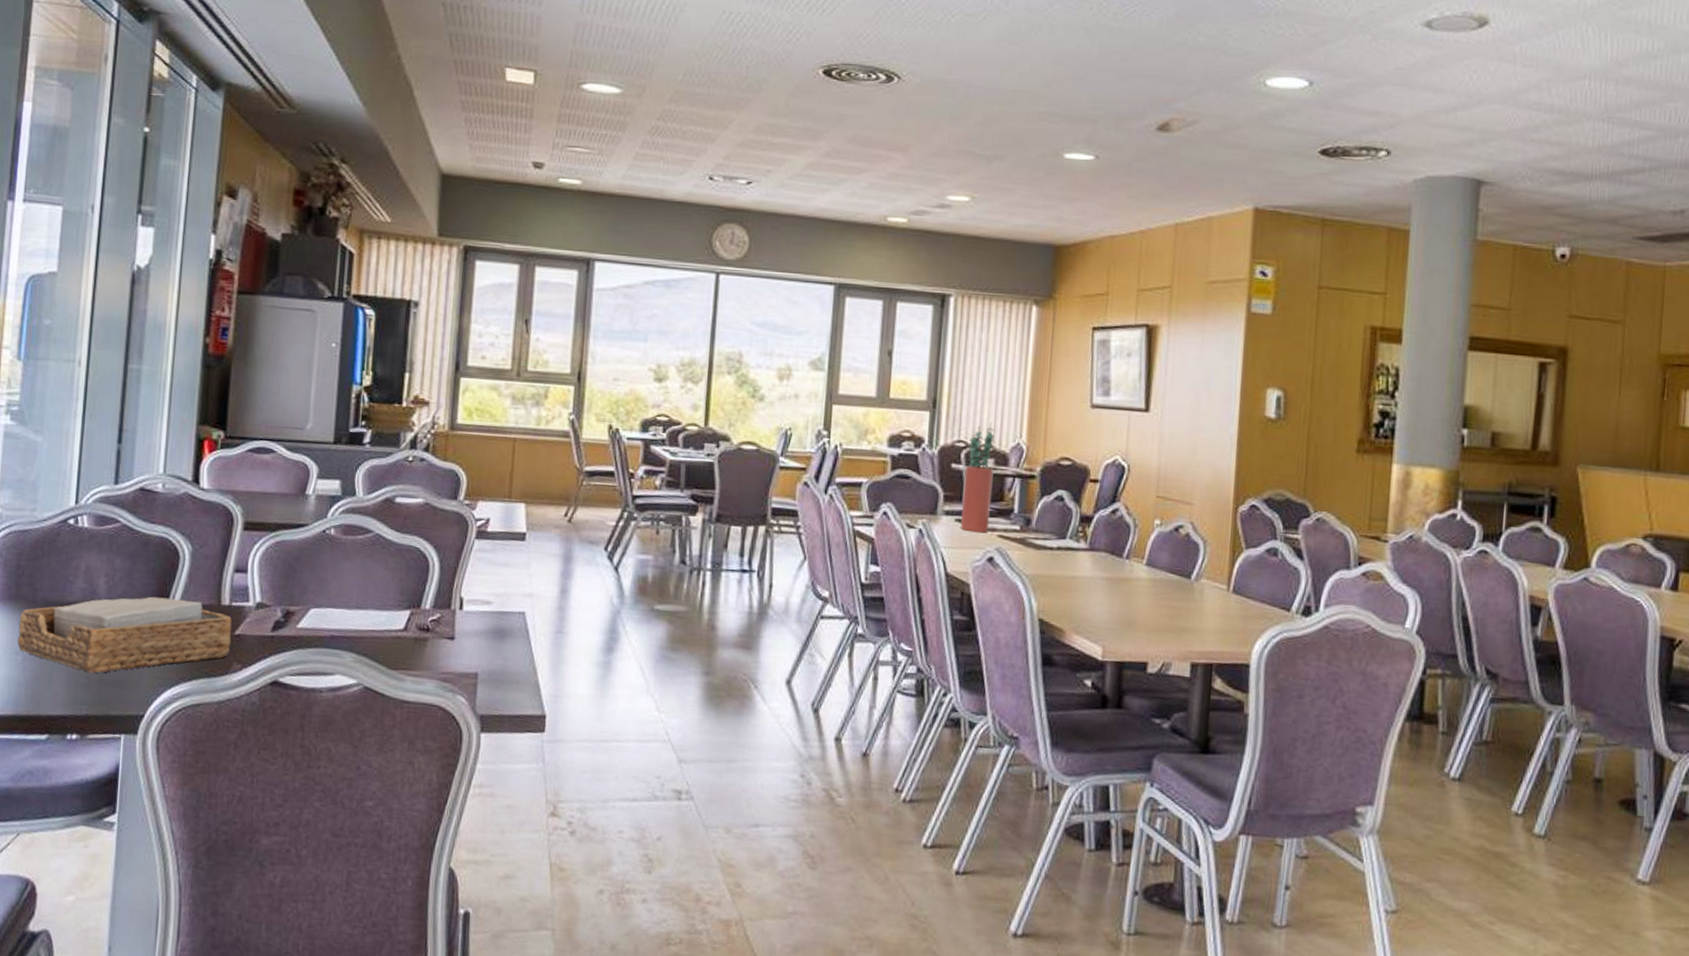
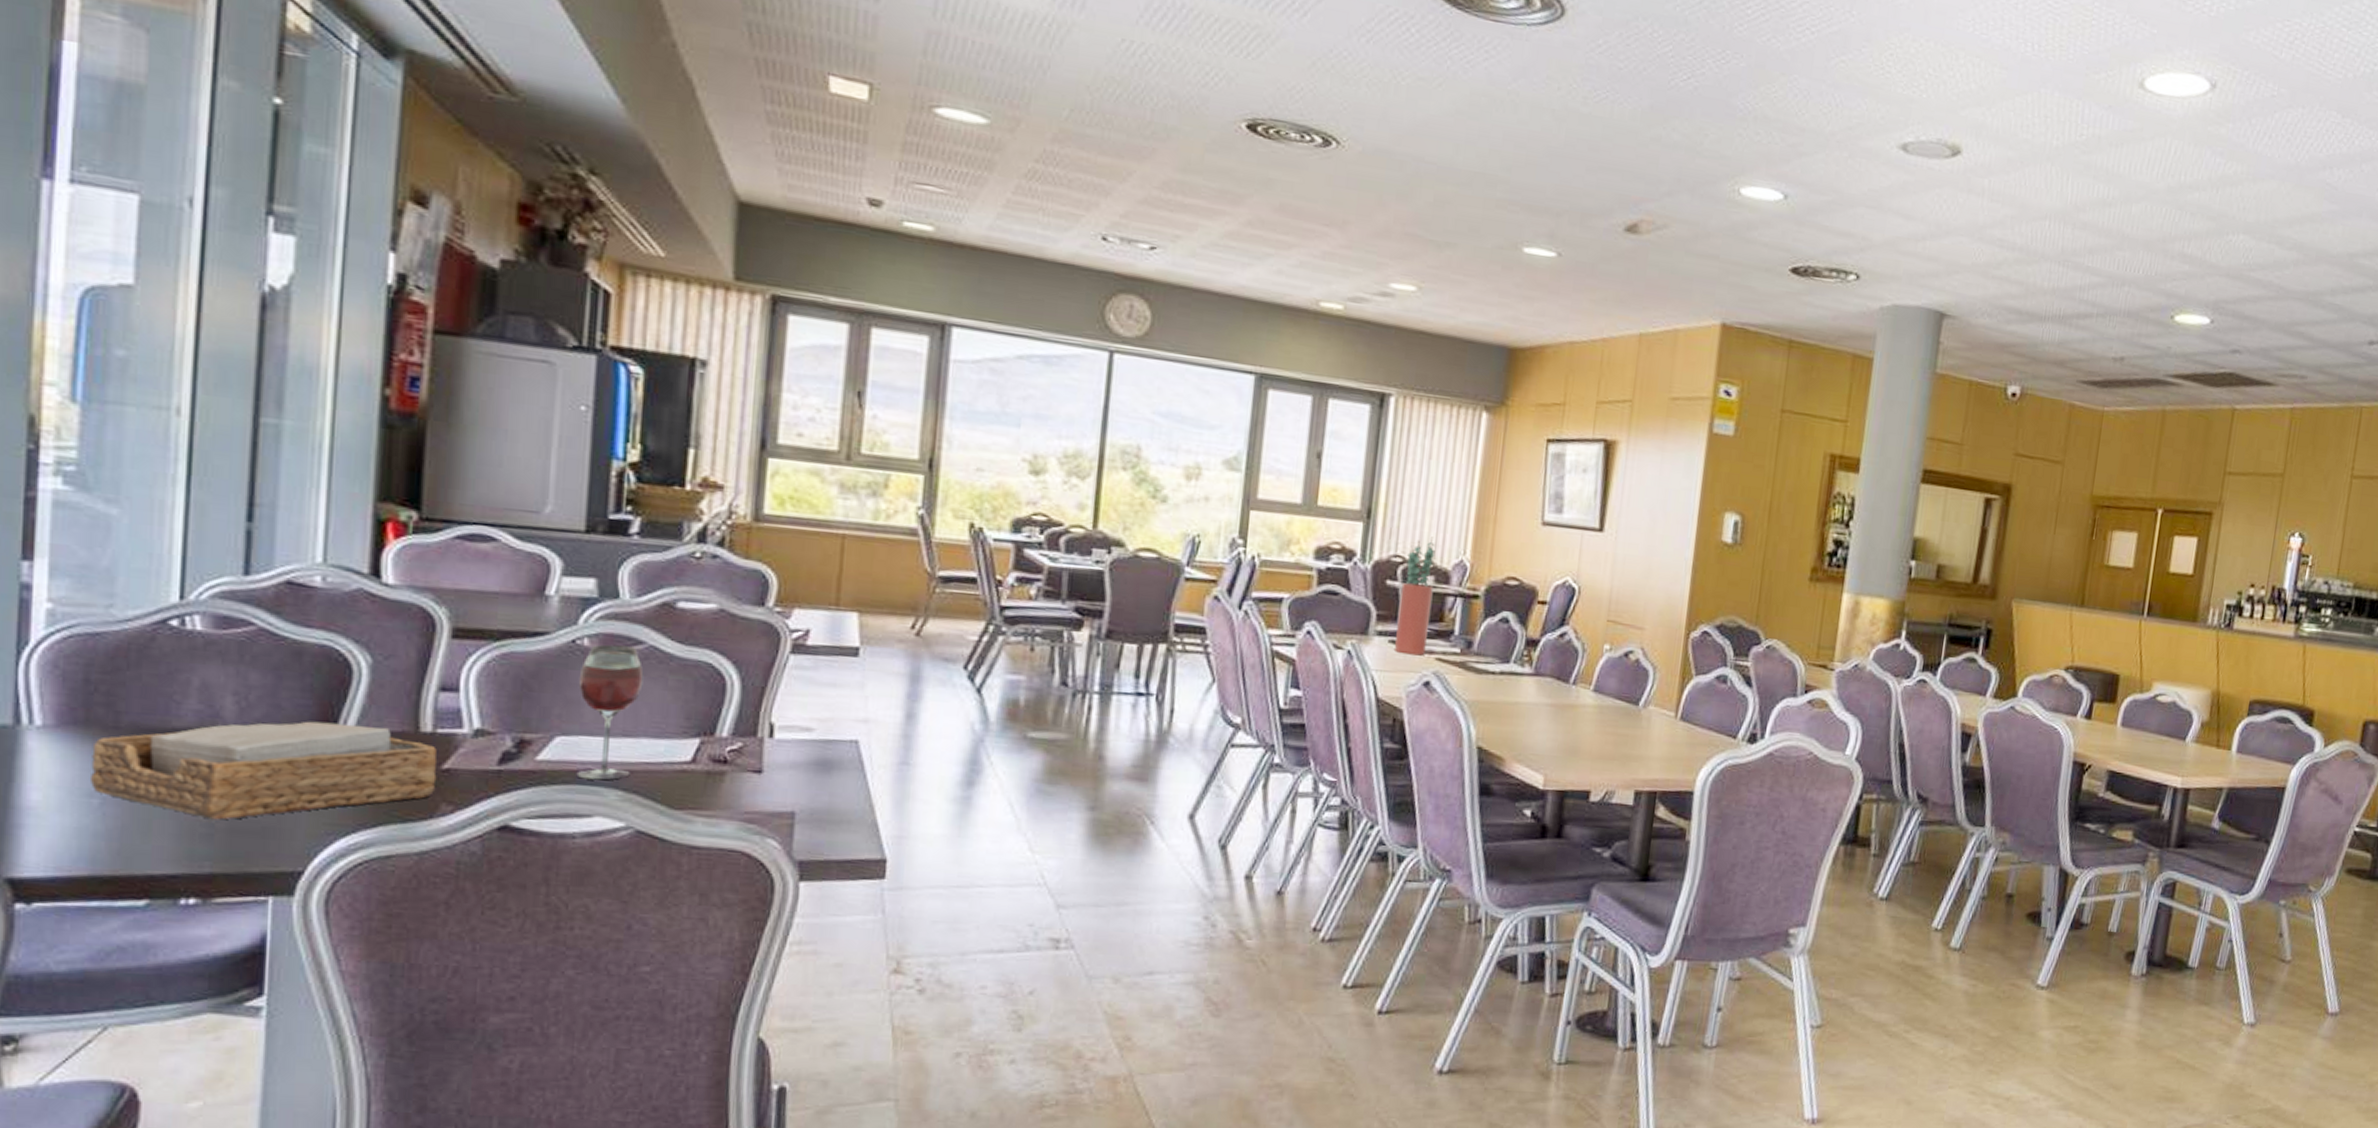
wineglass: none [324,533,372,645] -> present [576,644,644,781]

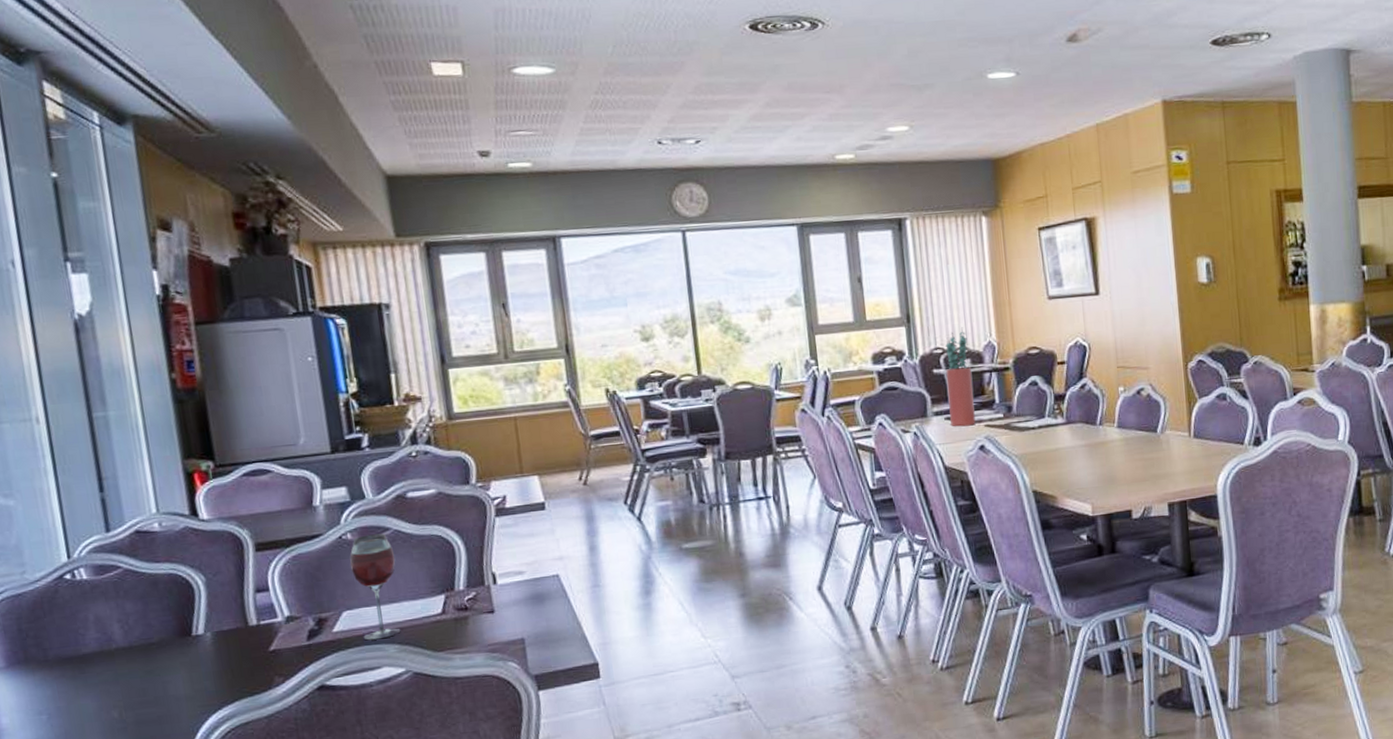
napkin holder: present [91,721,438,820] -> none [34,626,268,717]

